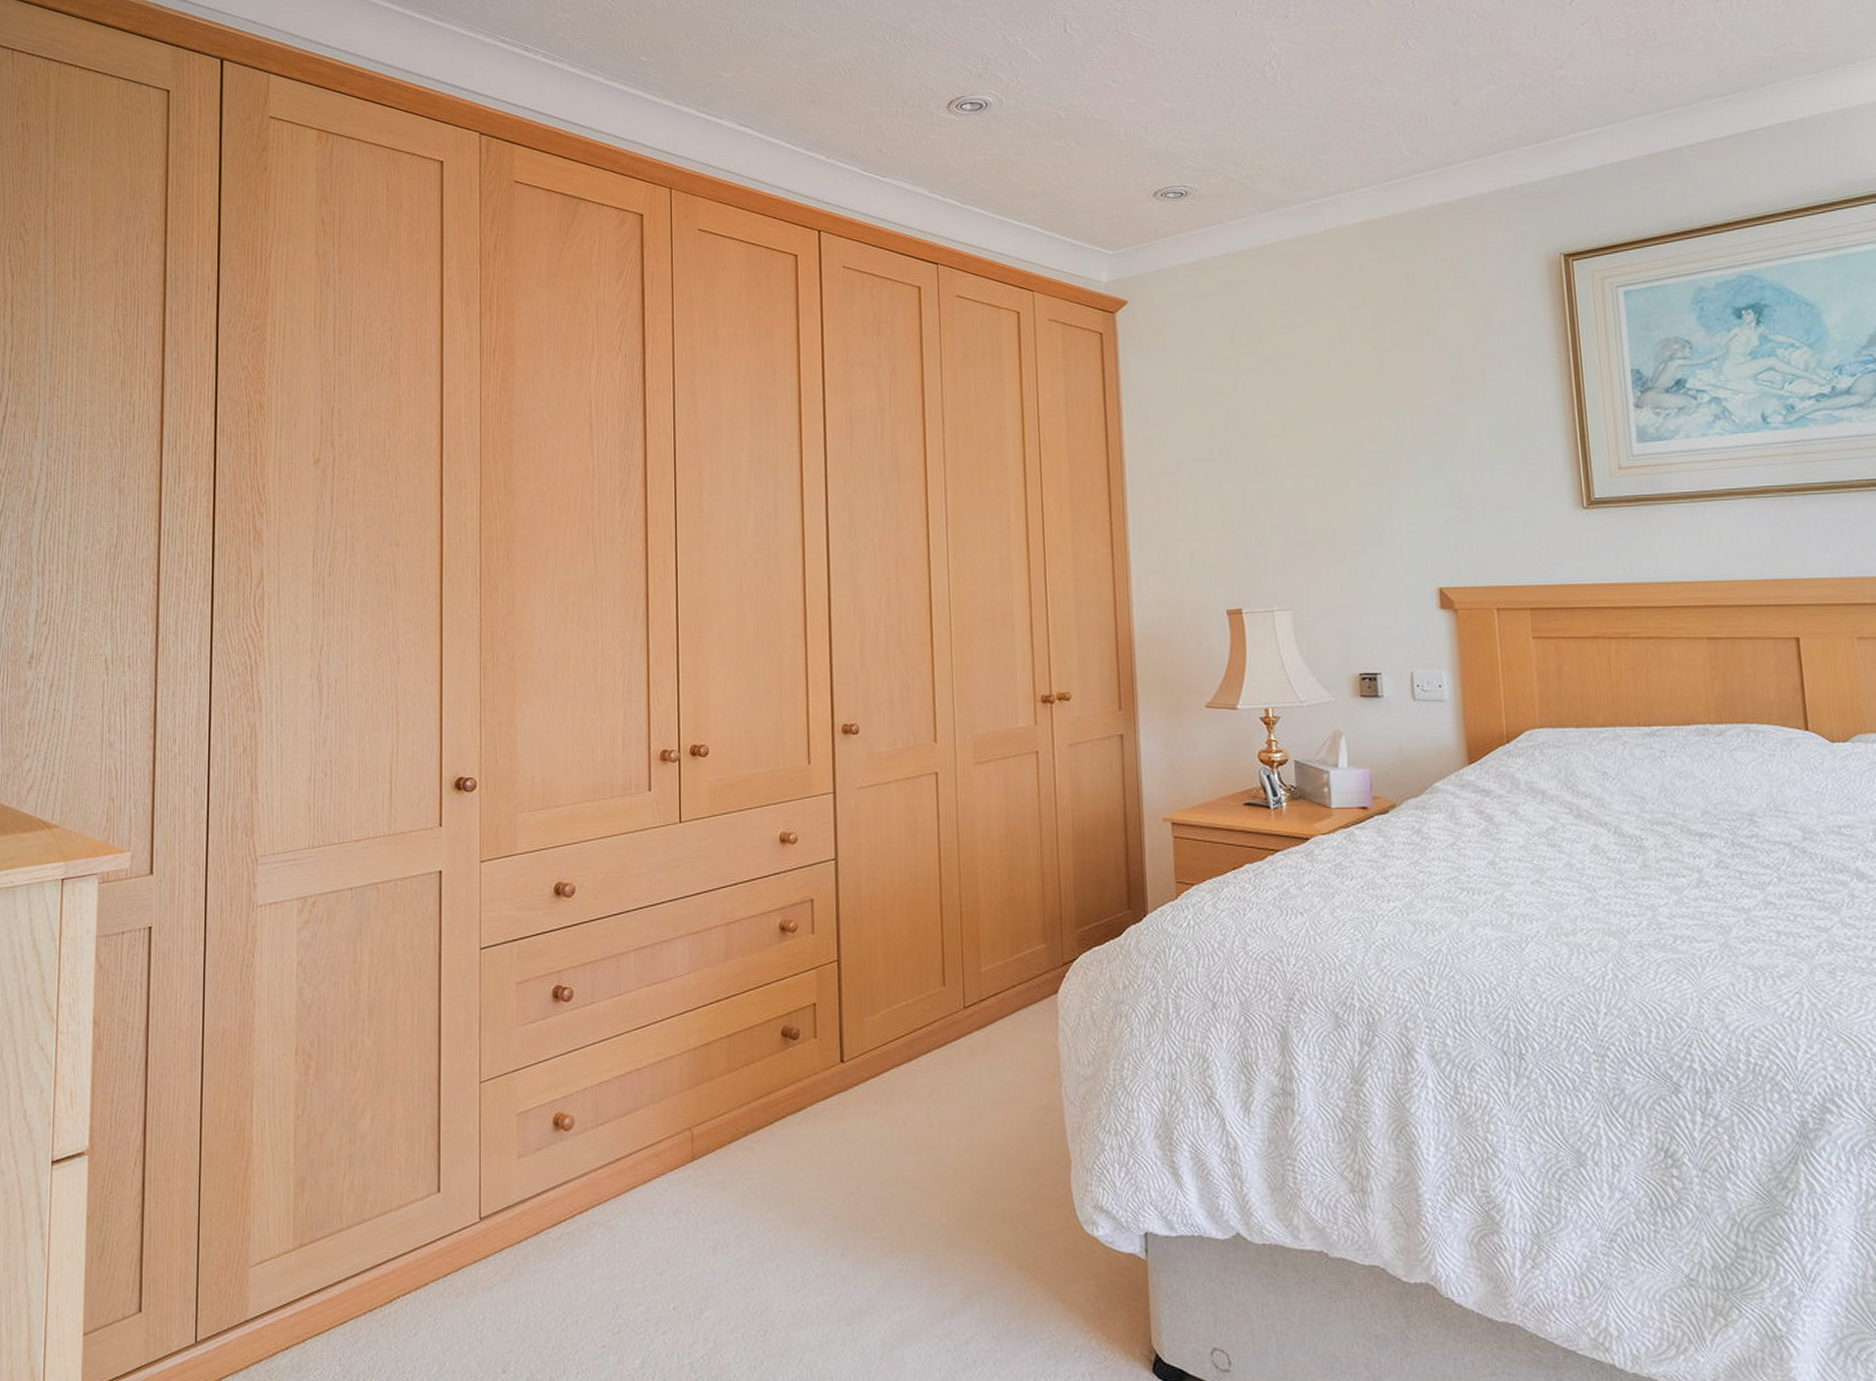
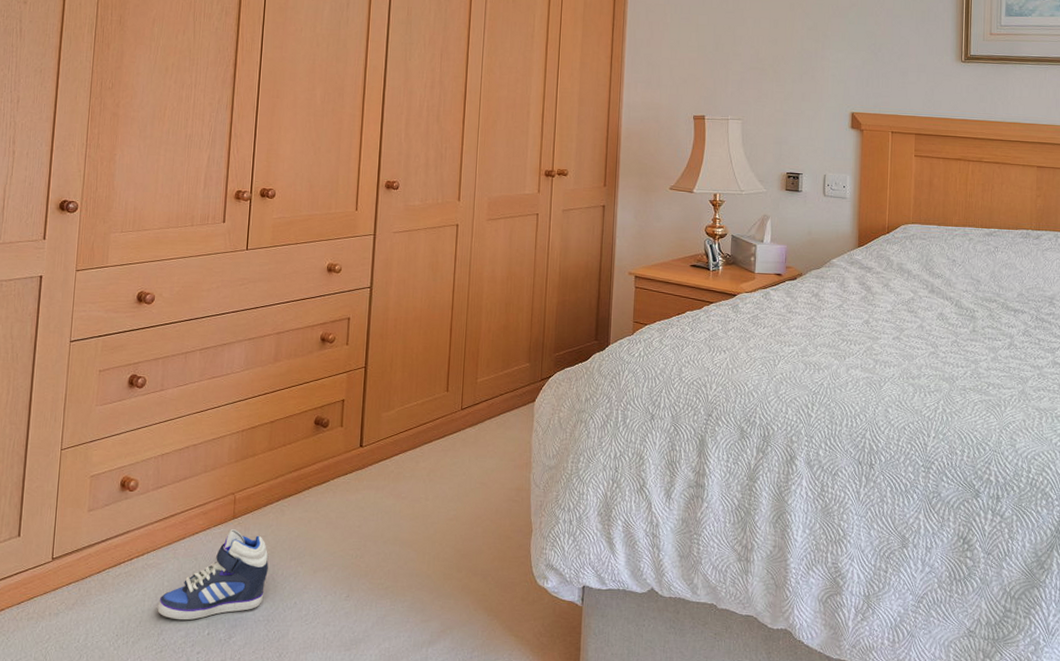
sneaker: none [610,1174,741,1292] -> present [157,529,269,621]

